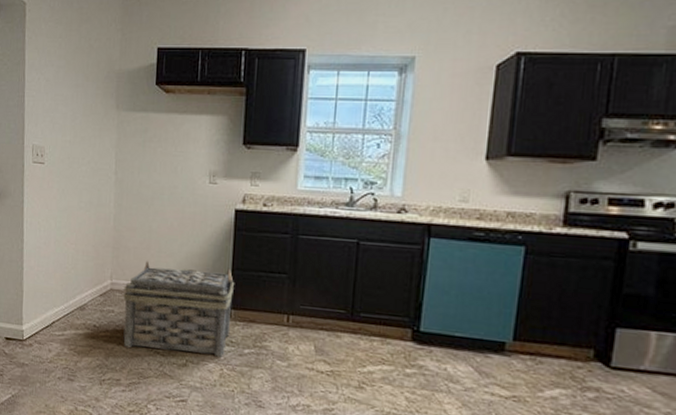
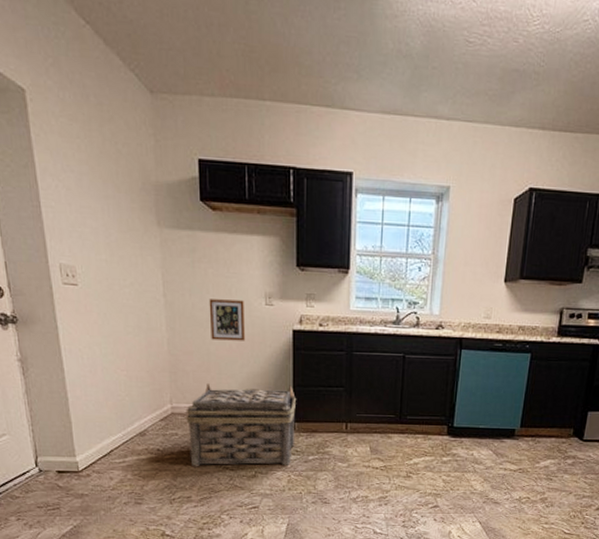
picture frame: none [154,177,189,220] -> present [209,299,245,341]

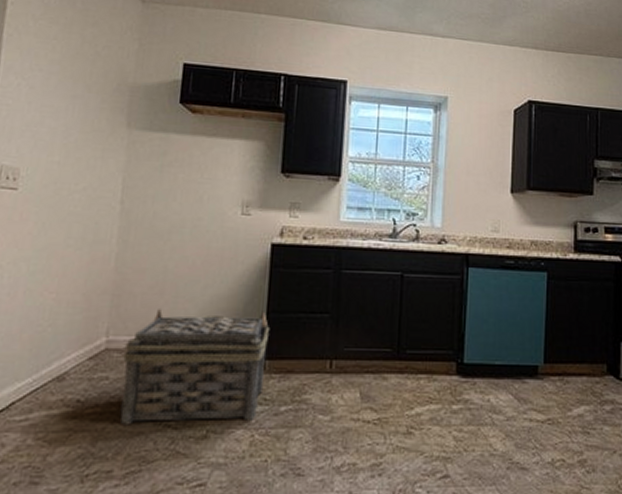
picture frame: present [209,299,245,341] -> none [171,207,217,257]

